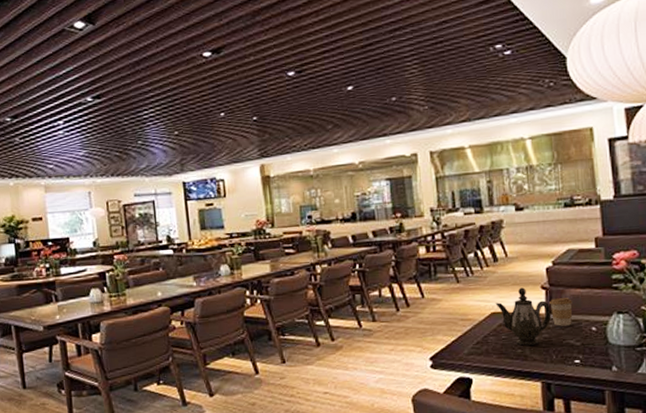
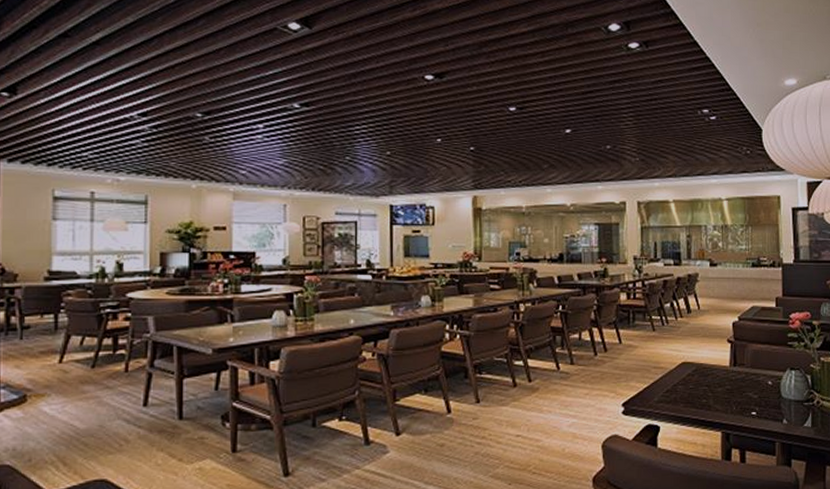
teapot: present [495,287,551,346] -> none [686,340,735,396]
coffee cup: present [549,298,573,326] -> none [733,352,753,379]

